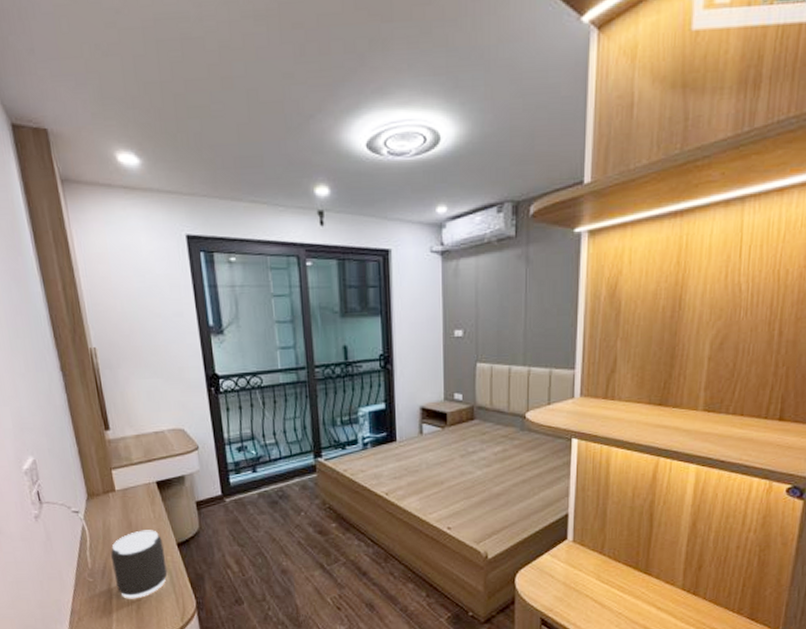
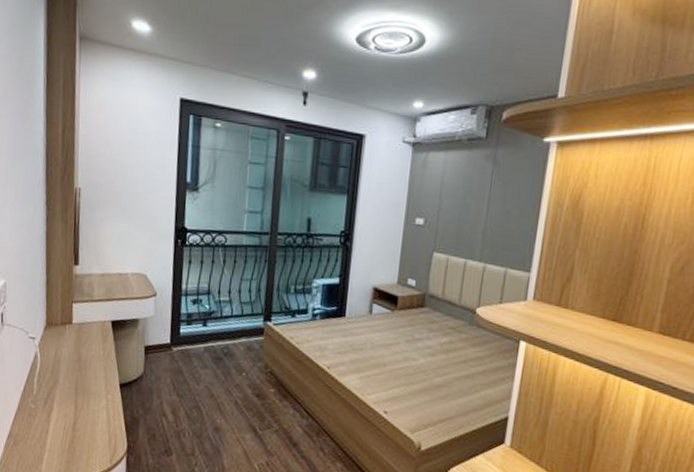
speaker: present [111,530,168,599] -> none [55,365,107,433]

